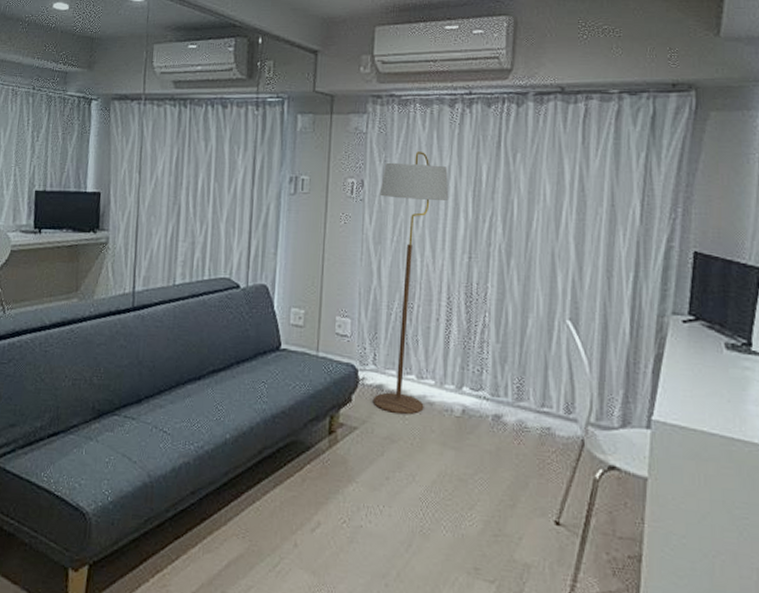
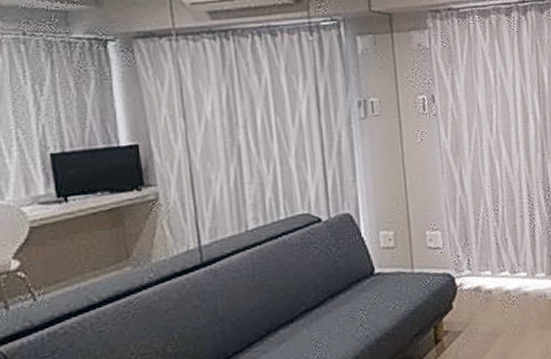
floor lamp: present [372,152,449,414] -> none [451,61,521,310]

